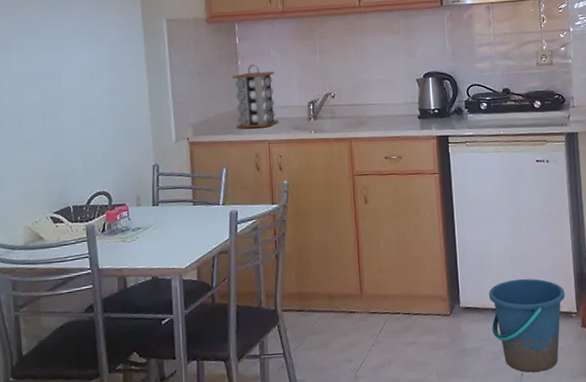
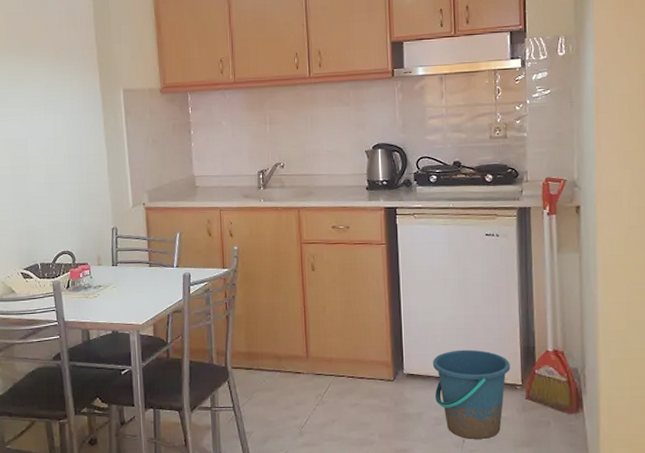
spice rack: present [232,63,278,129] -> none [185,133,229,196]

